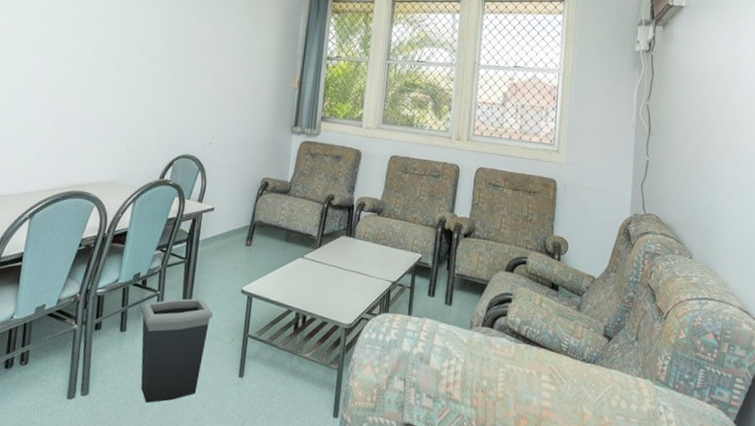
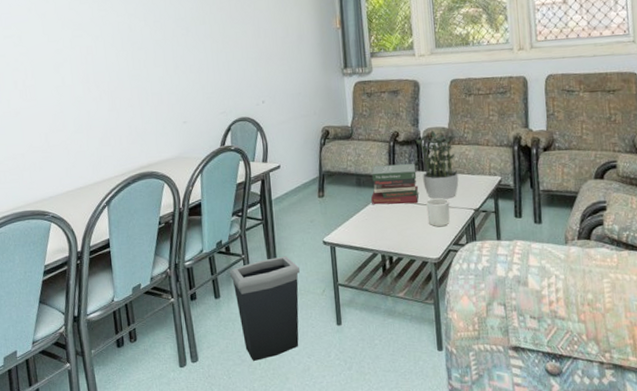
books: none [296,224,345,267] -> present [371,163,419,205]
mug: none [346,264,370,294] -> present [426,197,451,227]
potted plant: none [348,200,386,268] -> present [415,131,459,199]

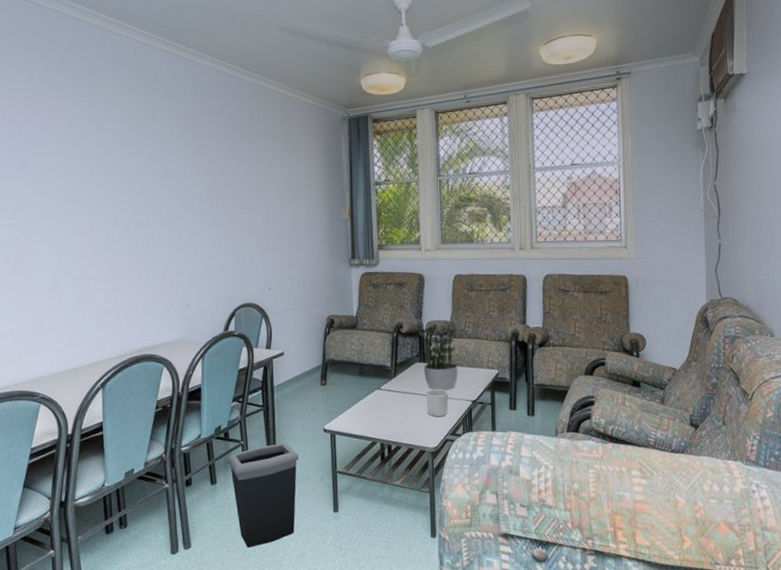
books: present [371,163,419,205] -> none [373,354,420,394]

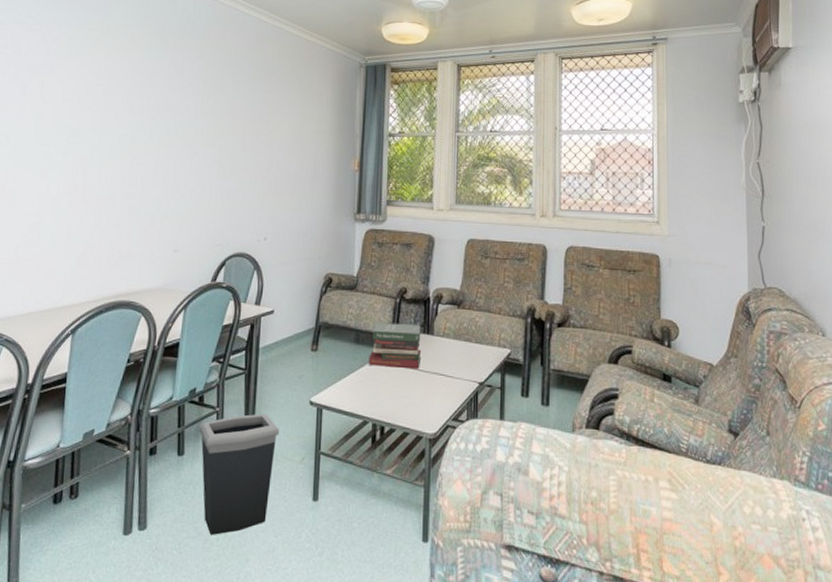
books: none [373,354,420,394] -> present [369,322,422,369]
potted plant: present [418,324,458,390] -> none [423,291,466,368]
mug: present [426,388,449,417] -> none [427,365,453,399]

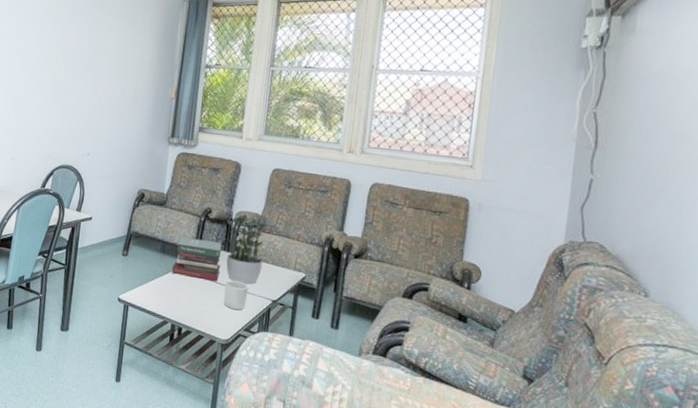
trash bin: present [198,413,279,535] -> none [25,302,91,397]
potted plant: none [423,291,466,368] -> present [226,214,267,285]
mug: none [427,365,453,399] -> present [223,280,249,311]

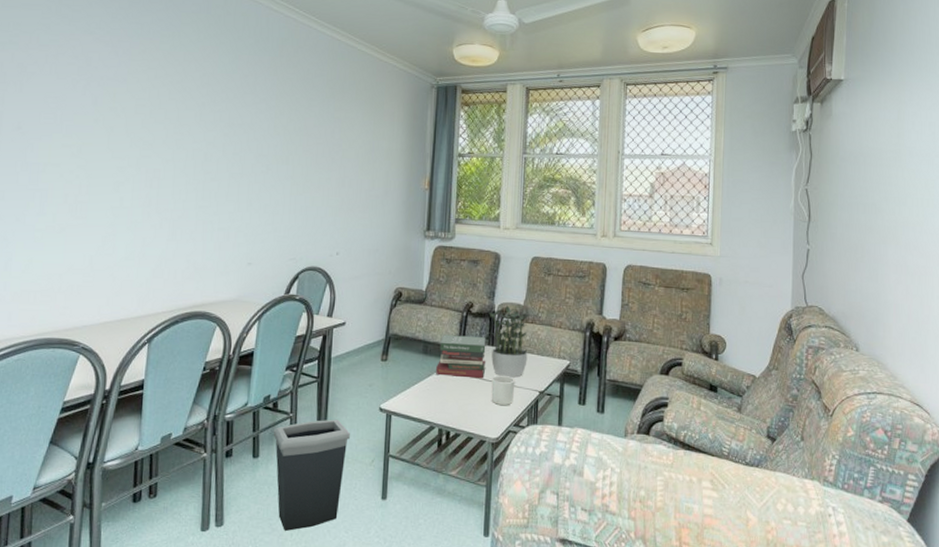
trash bin: none [25,302,91,397] -> present [273,419,350,531]

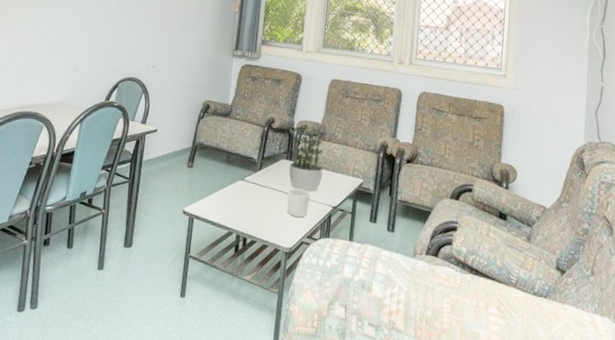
trash bin: present [273,419,350,531] -> none [86,218,155,319]
books: present [436,334,486,379] -> none [237,146,285,191]

